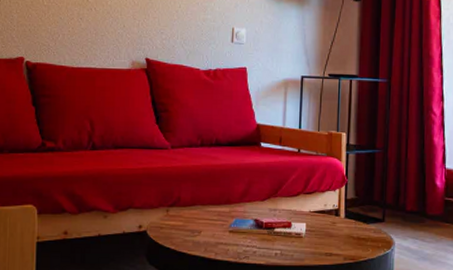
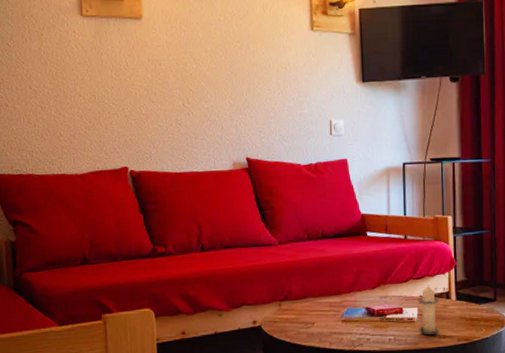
candle: none [306,201,329,253] -> present [418,285,440,336]

